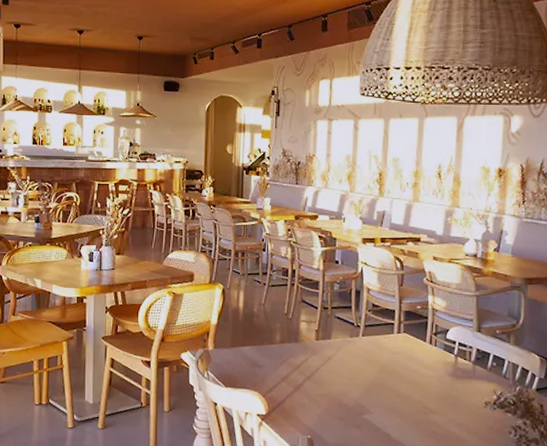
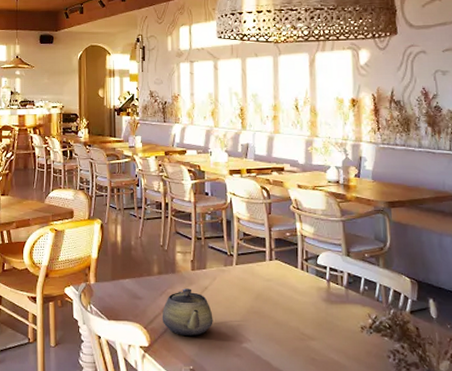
teapot: none [281,358,335,406] -> present [162,288,213,336]

